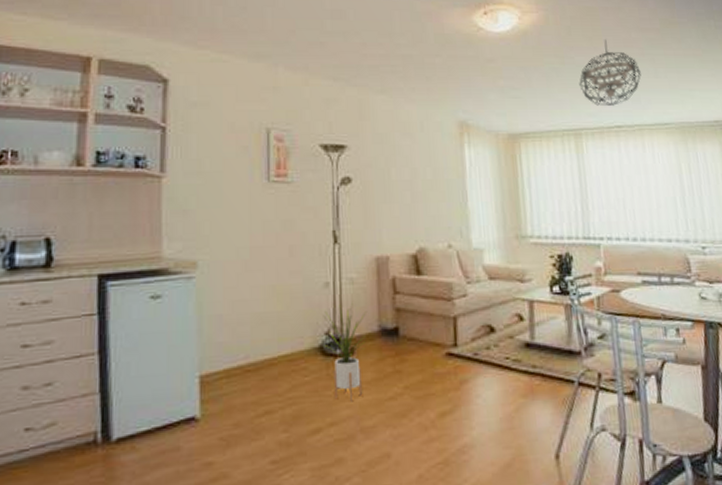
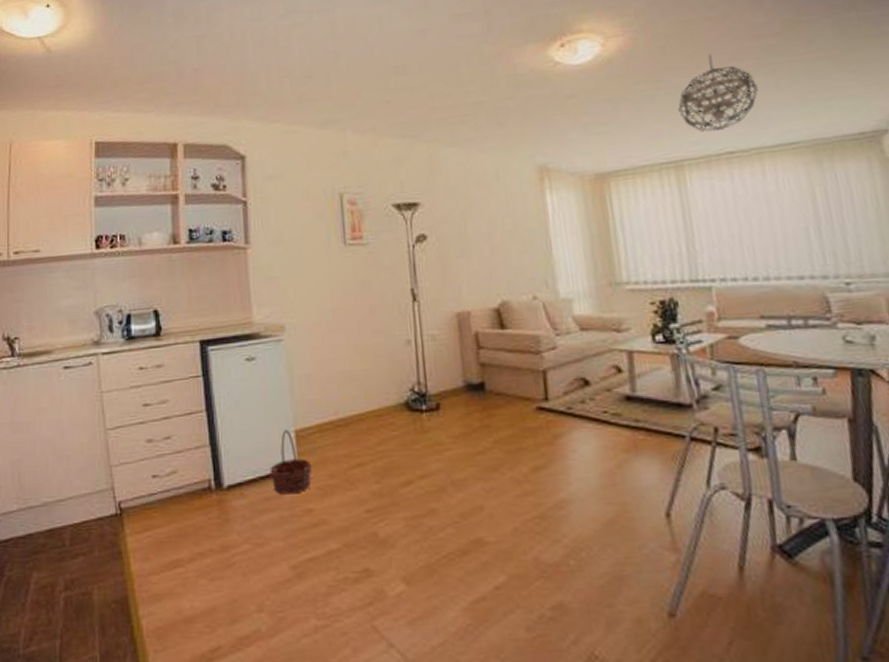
basket: none [167,375,216,447] -> present [269,430,313,495]
house plant: present [322,304,366,402] -> none [406,360,452,456]

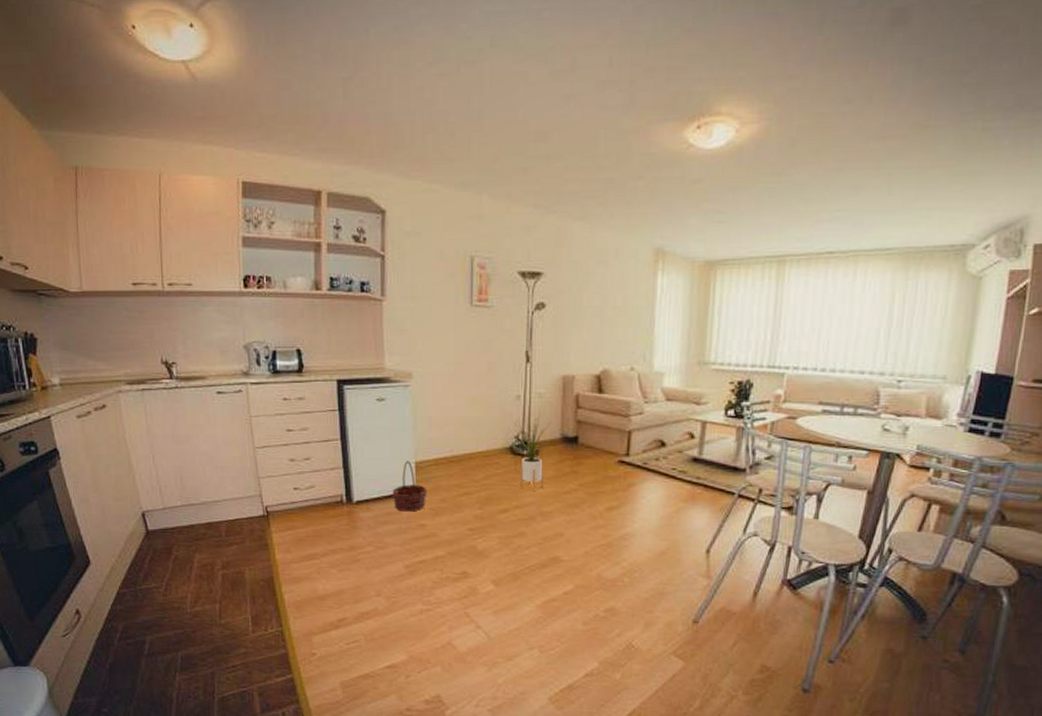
house plant: none [406,360,452,456] -> present [512,414,551,492]
pendant light: present [678,54,758,132] -> none [793,152,871,230]

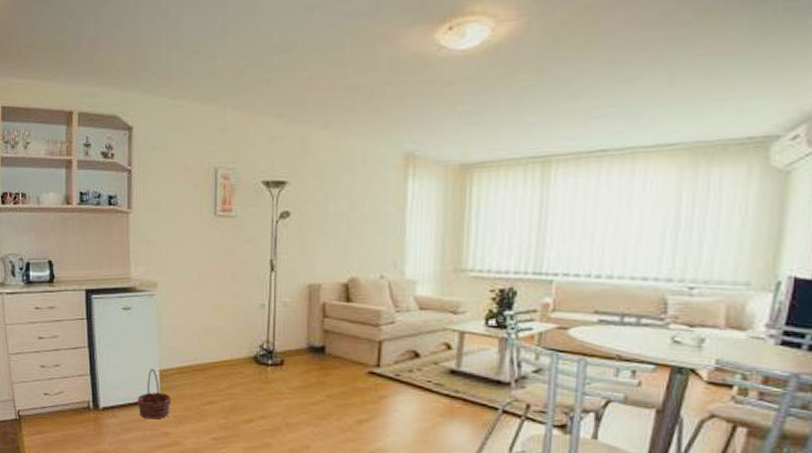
house plant: present [512,414,551,492] -> none [257,323,296,403]

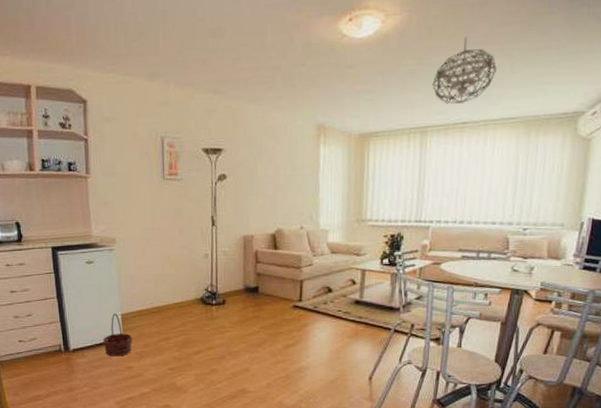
pendant light: none [558,44,649,127] -> present [432,37,497,104]

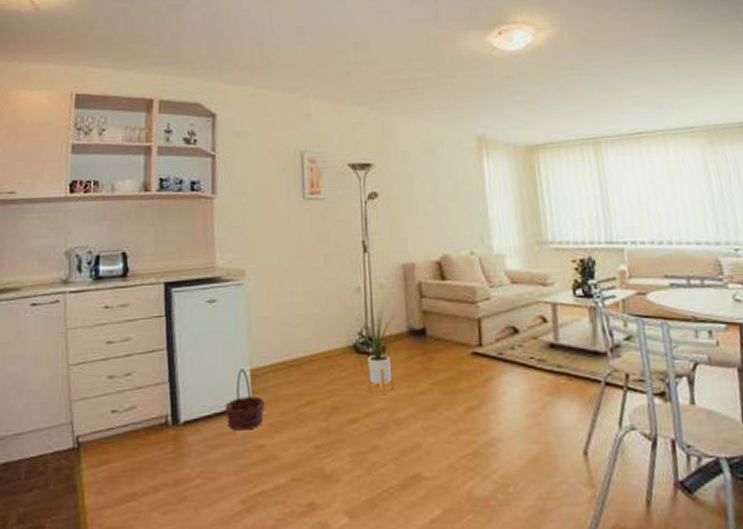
house plant: none [203,269,235,335] -> present [356,306,396,396]
pendant light: present [432,37,497,104] -> none [596,49,663,114]

